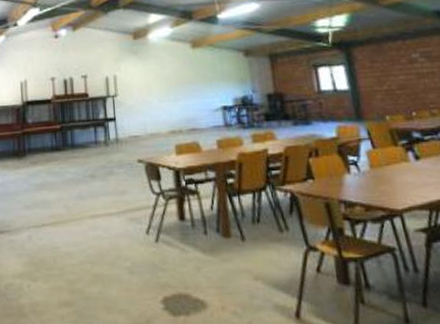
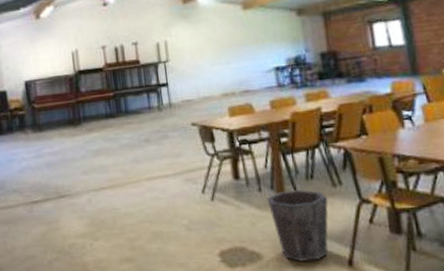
waste bin: none [212,234,275,312] -> present [266,190,328,262]

